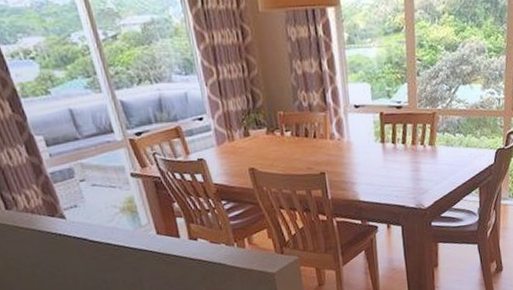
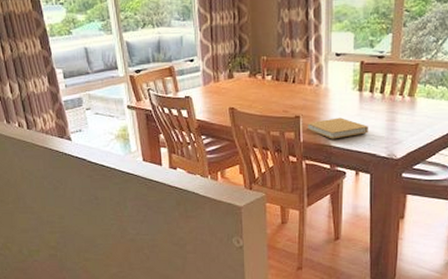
book: none [333,171,395,194] -> present [306,117,368,139]

